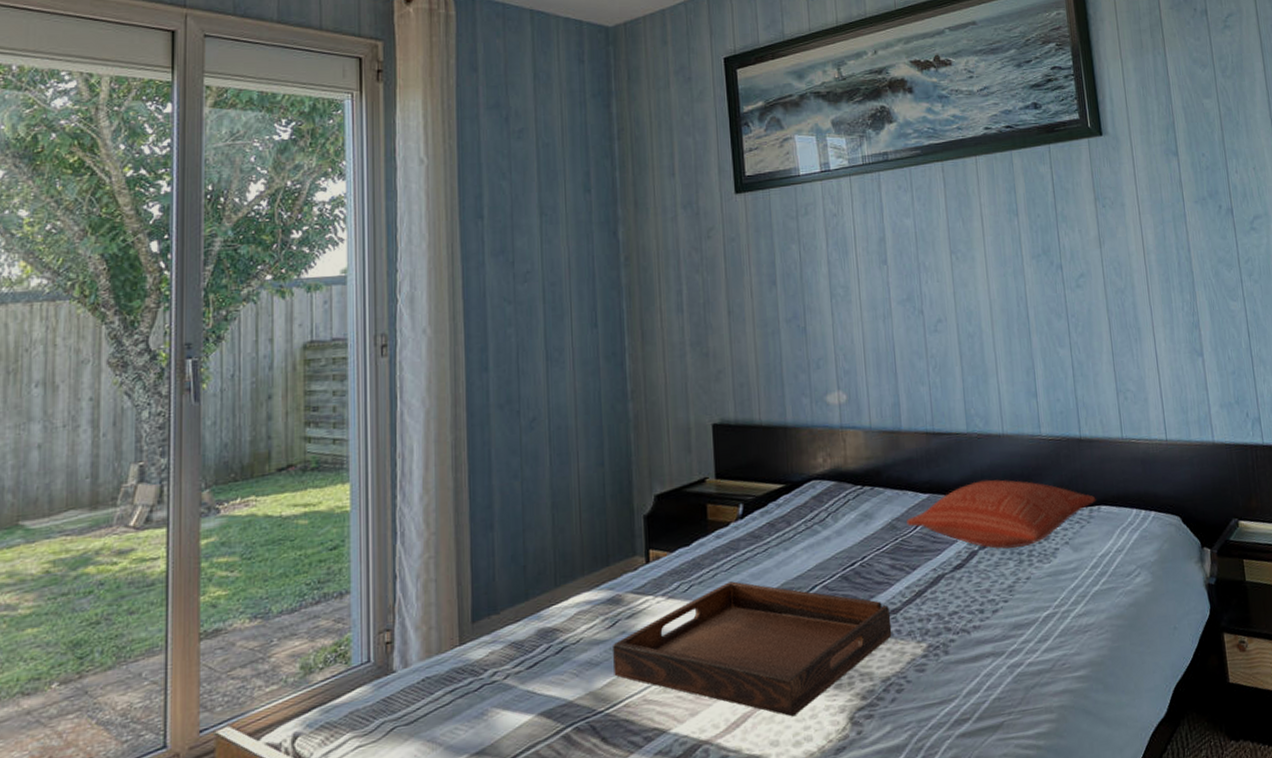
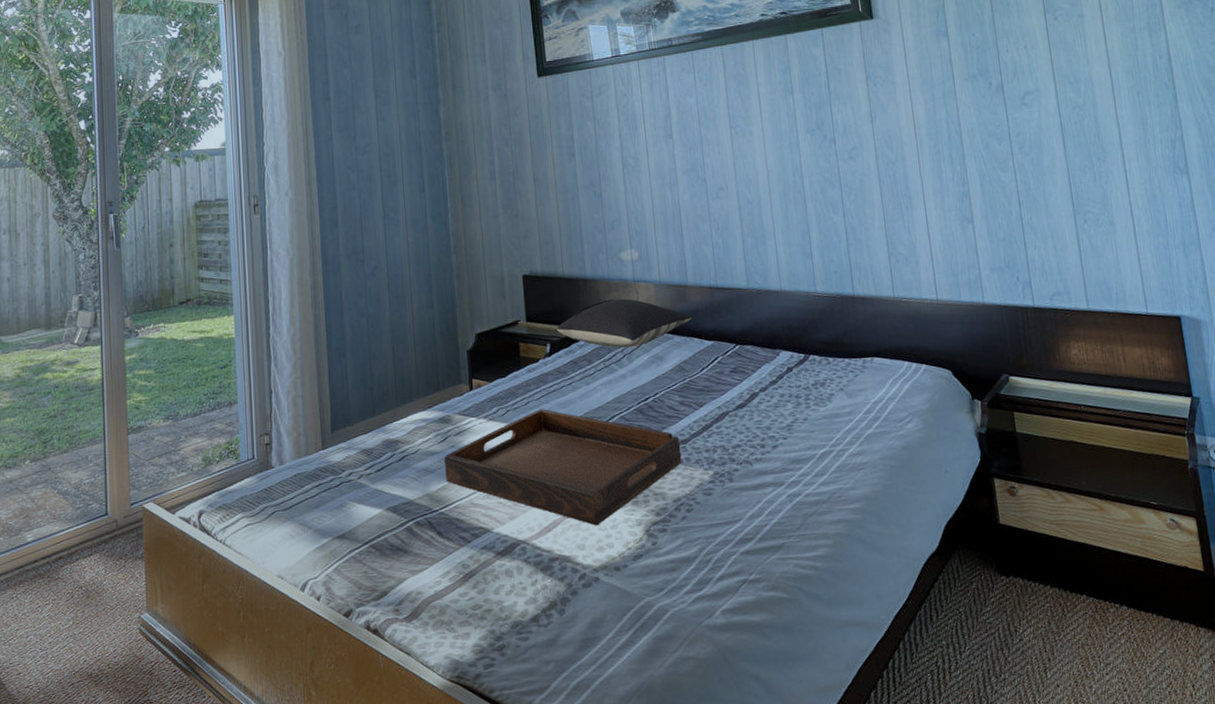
pillow: none [750,448,905,506] -> present [556,298,692,349]
pillow: present [907,479,1096,550] -> none [693,330,870,393]

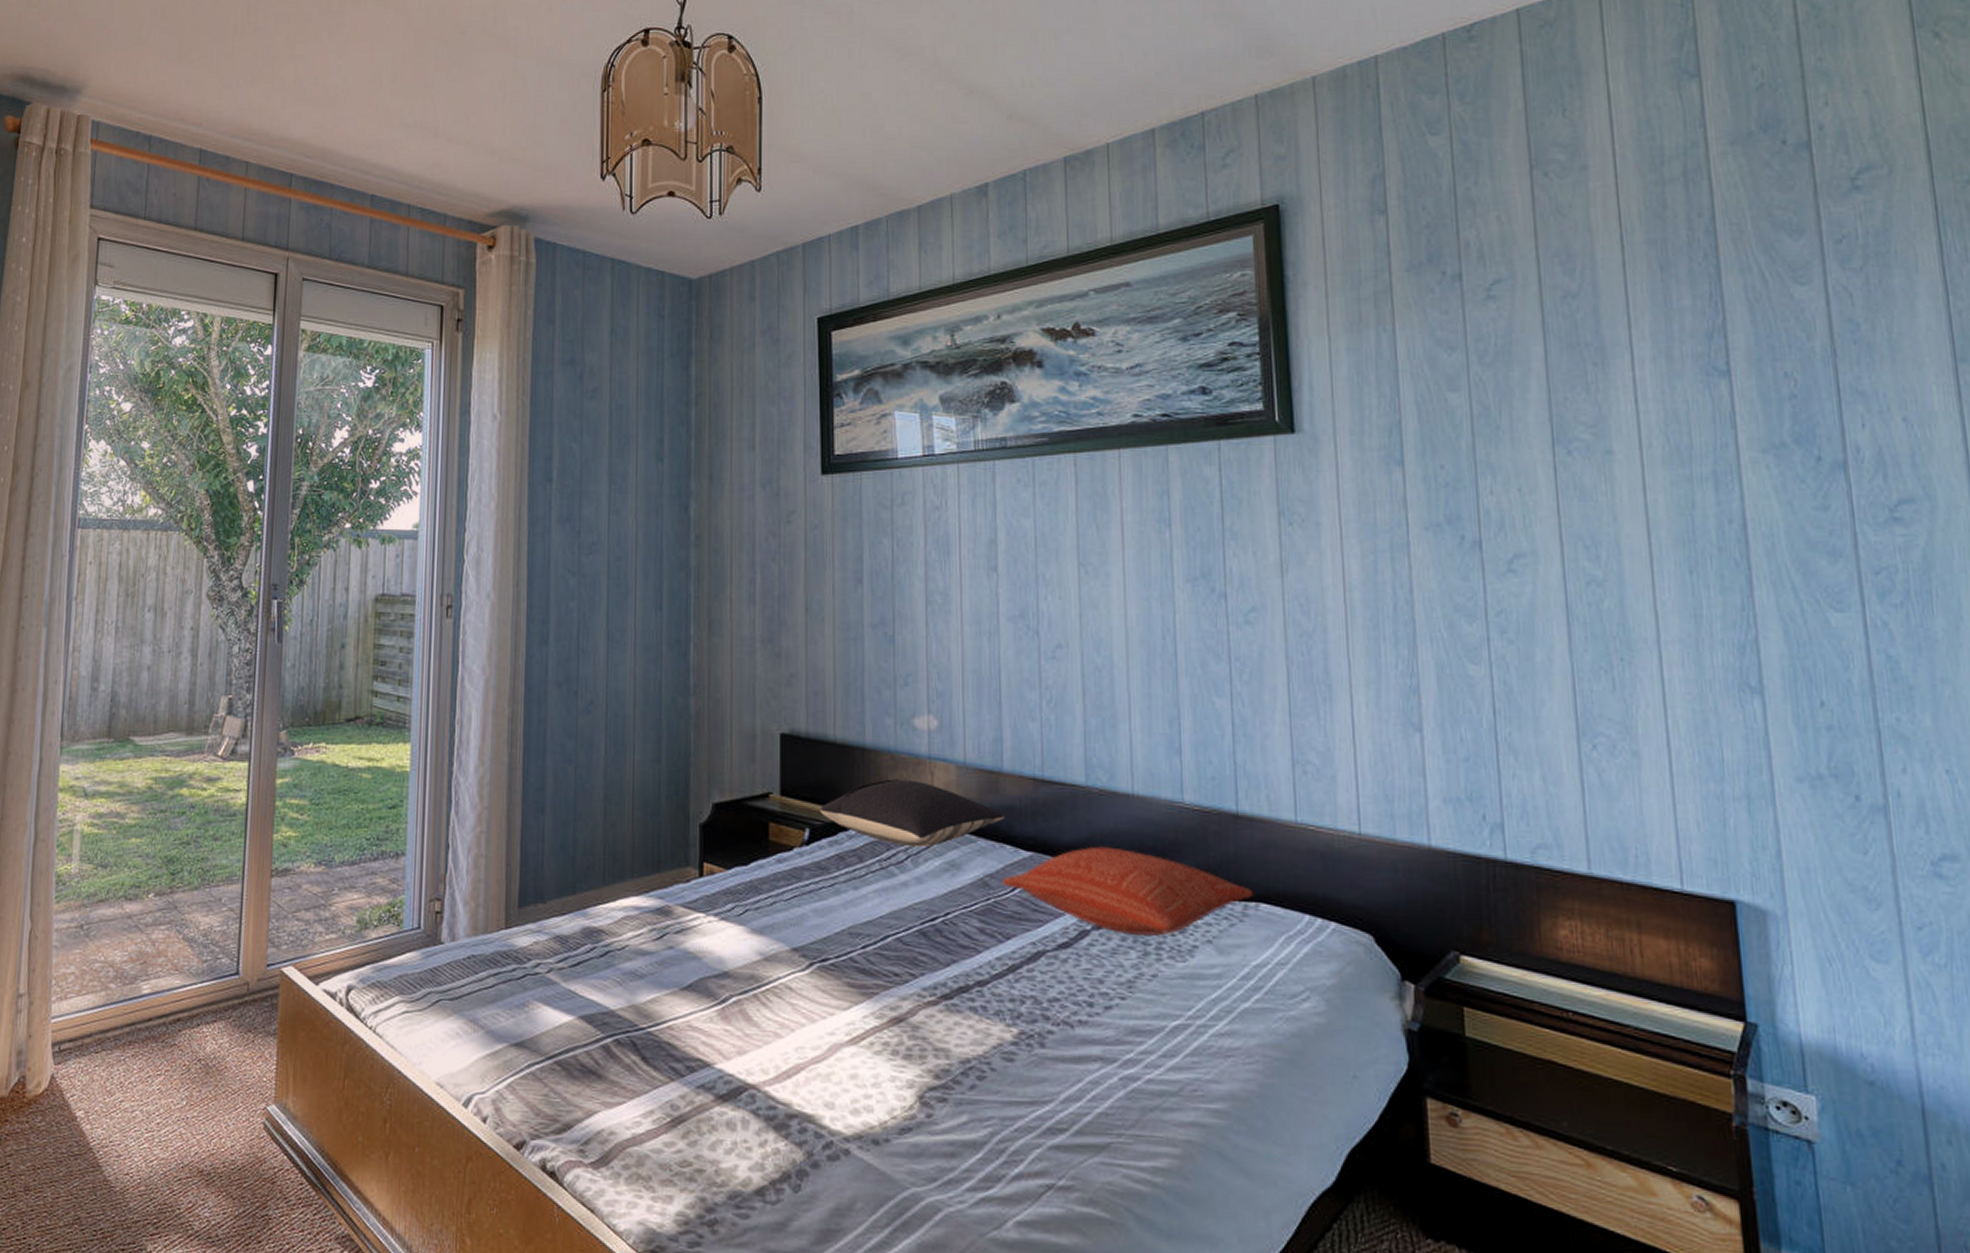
serving tray: present [444,409,682,525] -> none [659,914,976,1079]
pillow: none [693,330,870,393] -> present [1002,846,1254,936]

